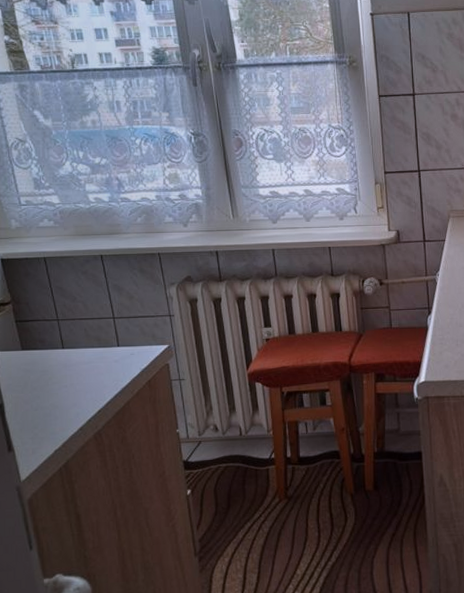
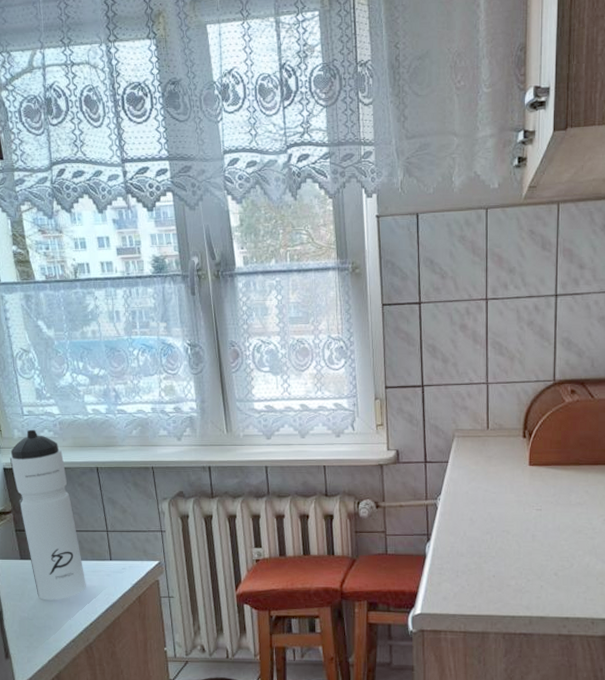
water bottle: none [7,219,93,391] -> present [9,429,86,601]

